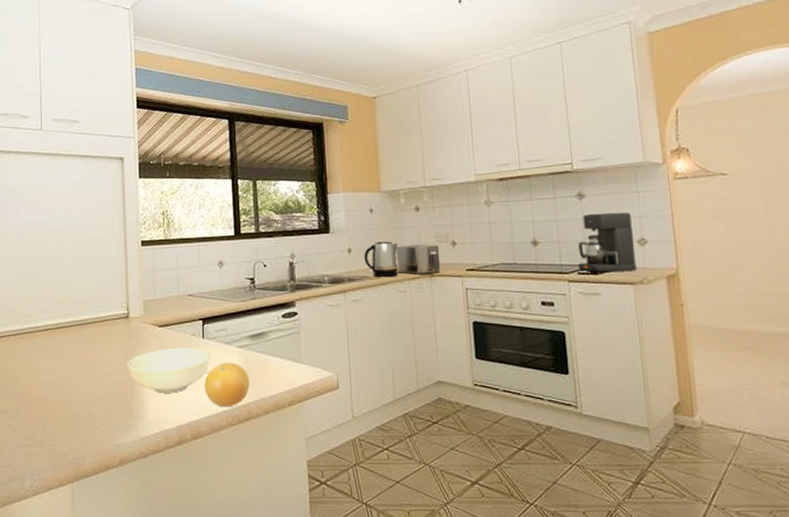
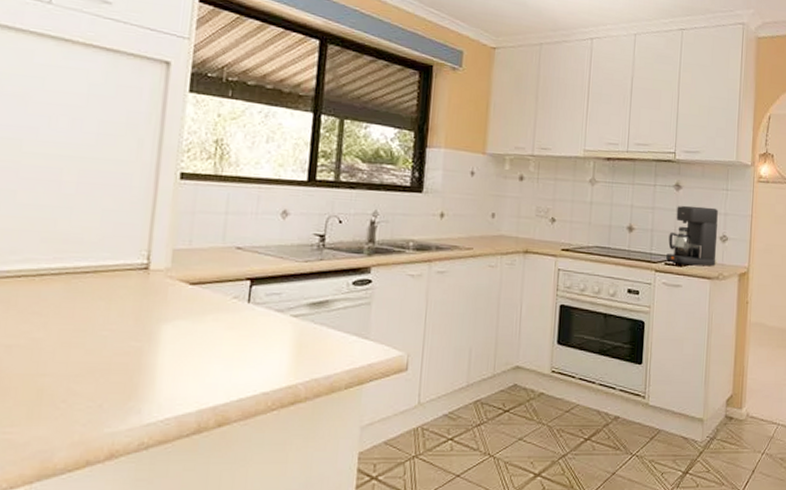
bowl: present [127,348,212,393] -> none [136,312,257,369]
fruit: present [204,362,250,406] -> none [241,334,302,387]
kettle: present [364,241,398,278] -> none [457,208,494,250]
toaster: present [395,244,441,275] -> none [490,216,538,251]

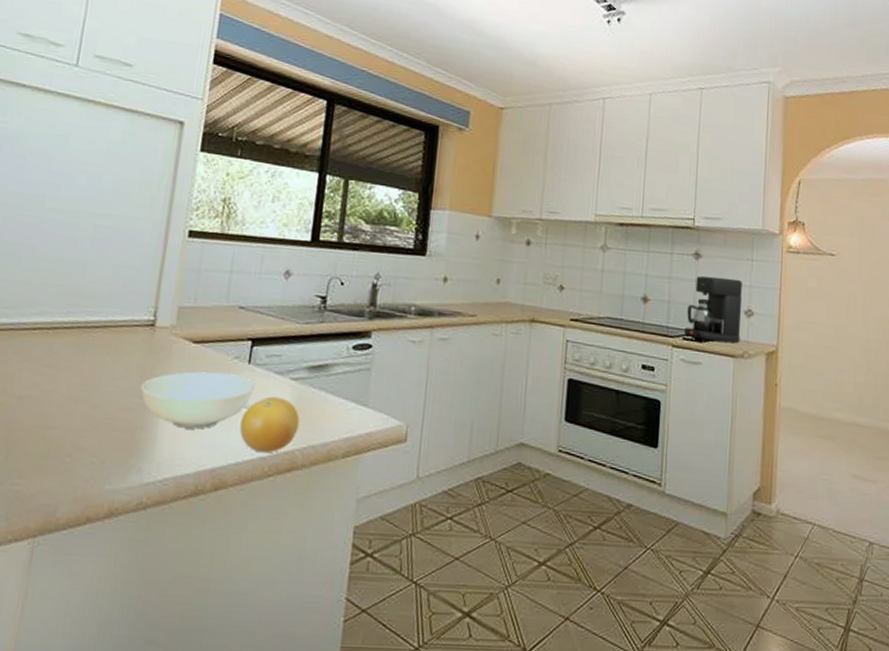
bowl: none [136,312,257,369] -> present [140,371,257,429]
fruit: none [241,334,302,387] -> present [239,396,300,452]

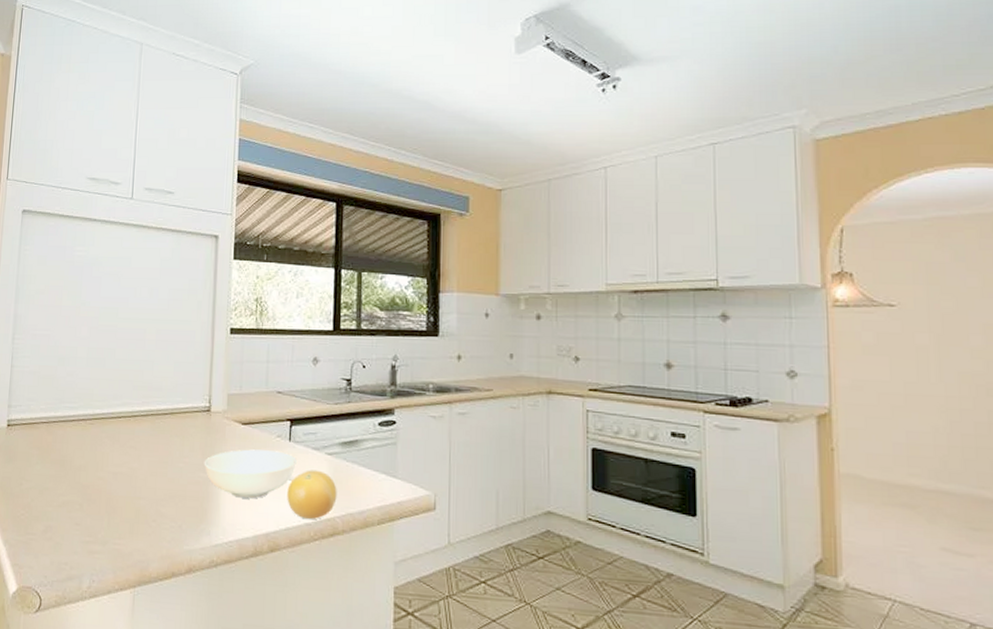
coffee maker: present [684,275,742,344] -> none [717,337,784,407]

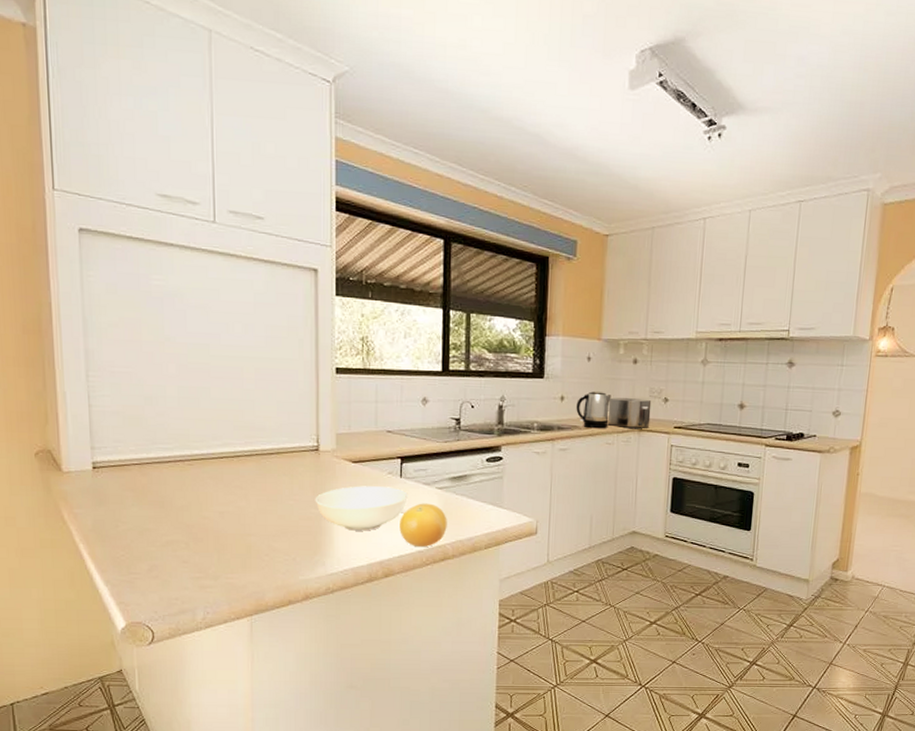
kettle: none [475,350,512,391] -> present [576,391,610,429]
toaster: none [510,356,560,391] -> present [607,397,652,429]

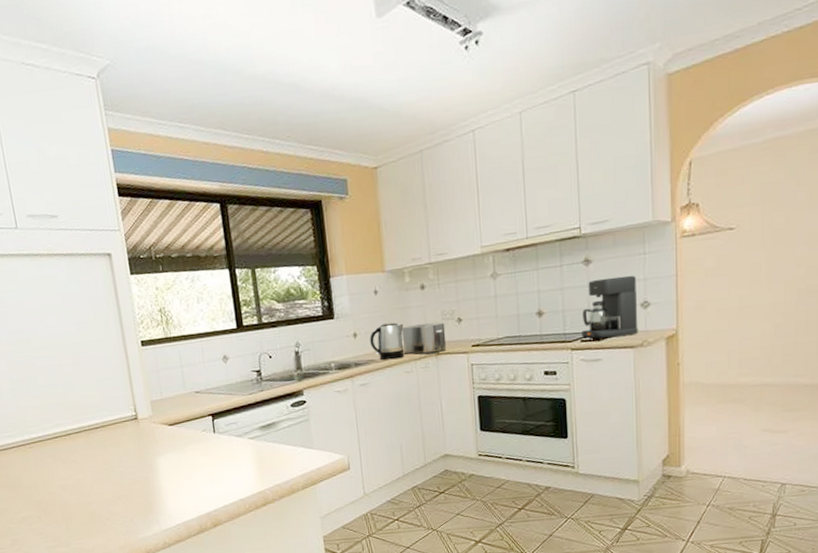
bowl: present [315,486,409,531] -> none [141,443,225,488]
fruit: present [399,503,447,547] -> none [219,453,264,495]
coffee maker: none [777,382,832,441] -> present [582,275,638,339]

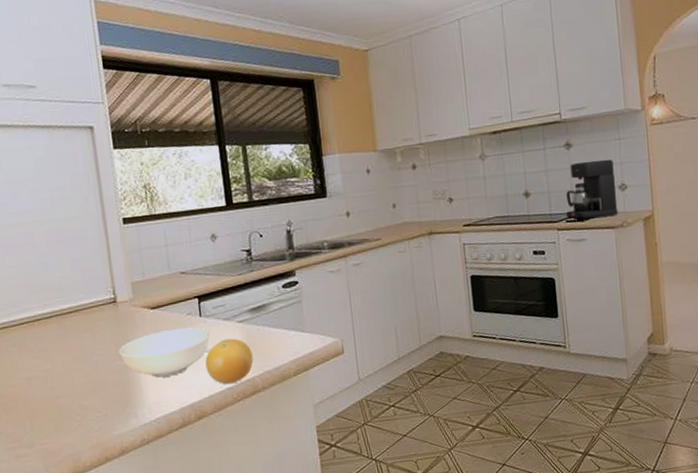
bowl: none [141,443,225,488] -> present [118,327,211,378]
fruit: none [219,453,264,495] -> present [205,338,253,384]
kettle: present [370,322,405,360] -> none [363,201,398,240]
toaster: present [401,322,447,355] -> none [394,202,439,234]

